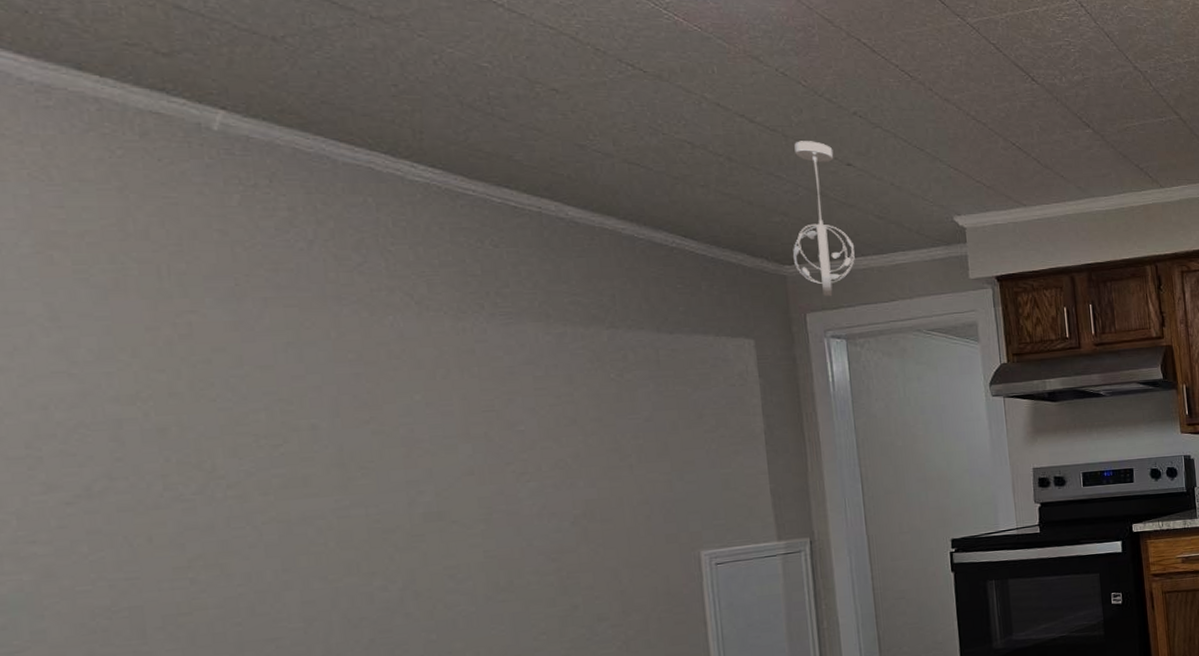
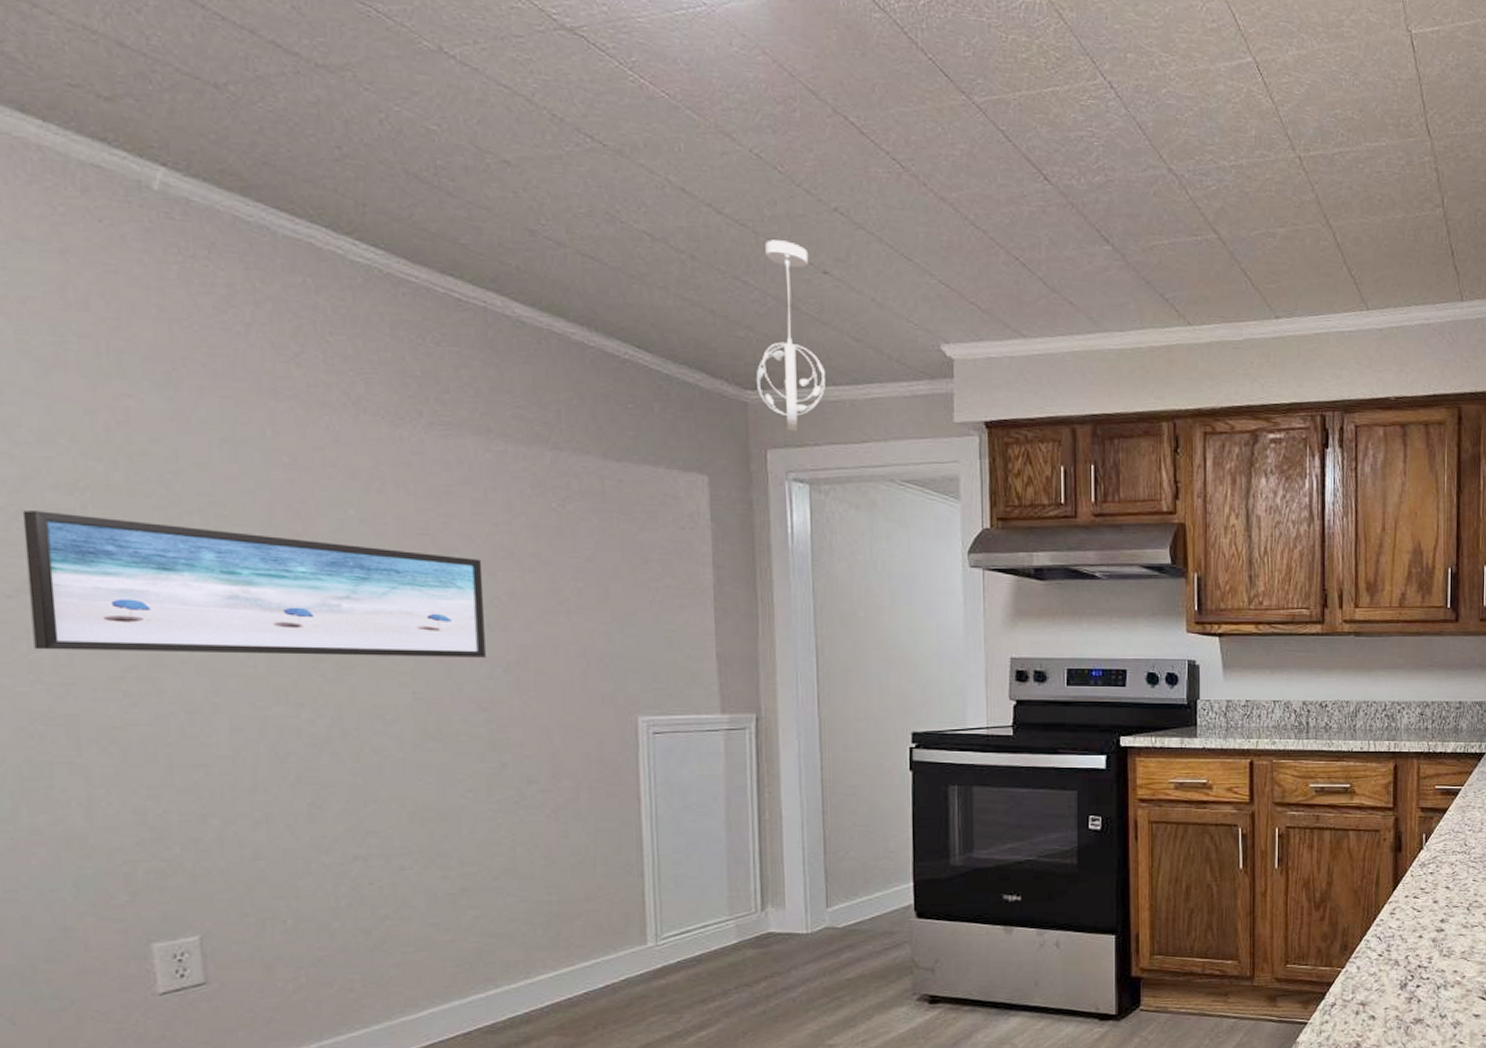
wall art: none [81,421,553,550] -> present [22,510,486,658]

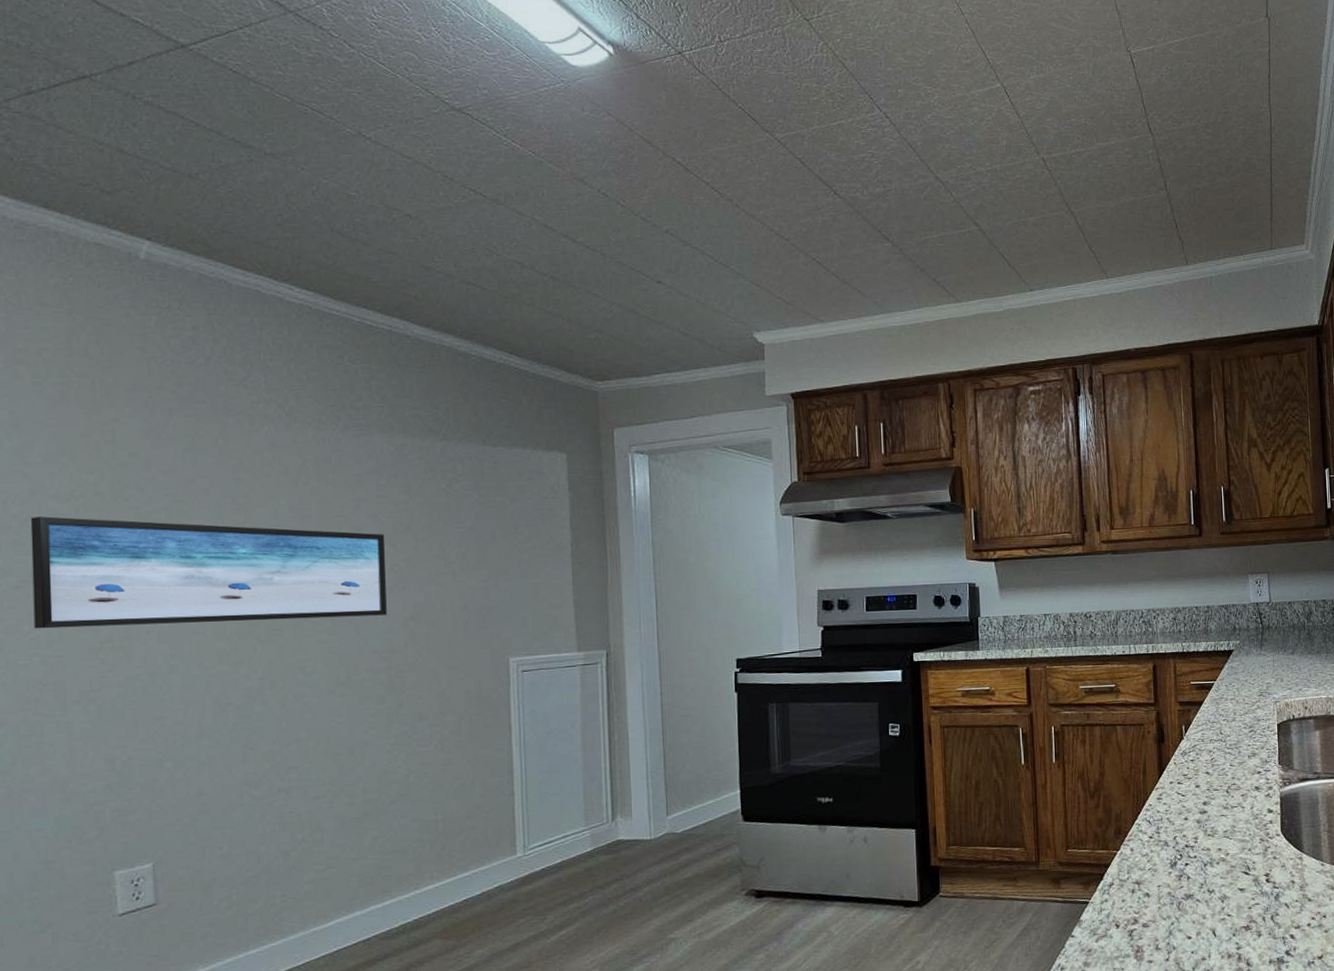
pendant light: present [757,239,825,432] -> none [605,259,660,413]

